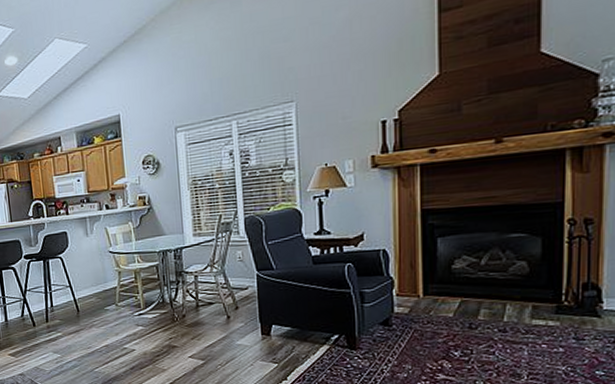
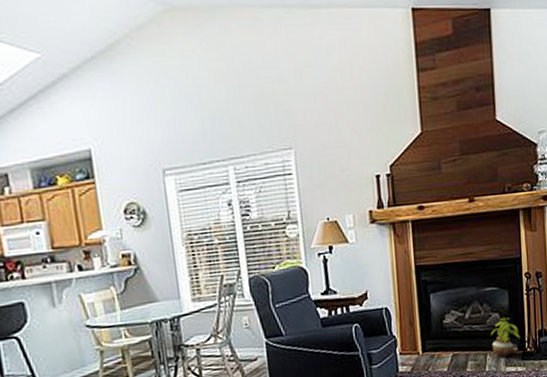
potted plant: none [513,266,555,310] -> present [491,317,521,358]

